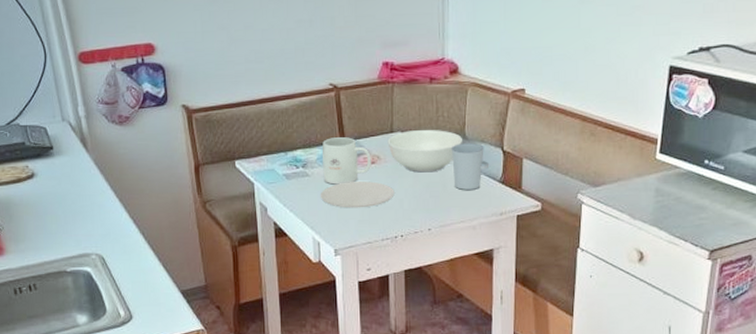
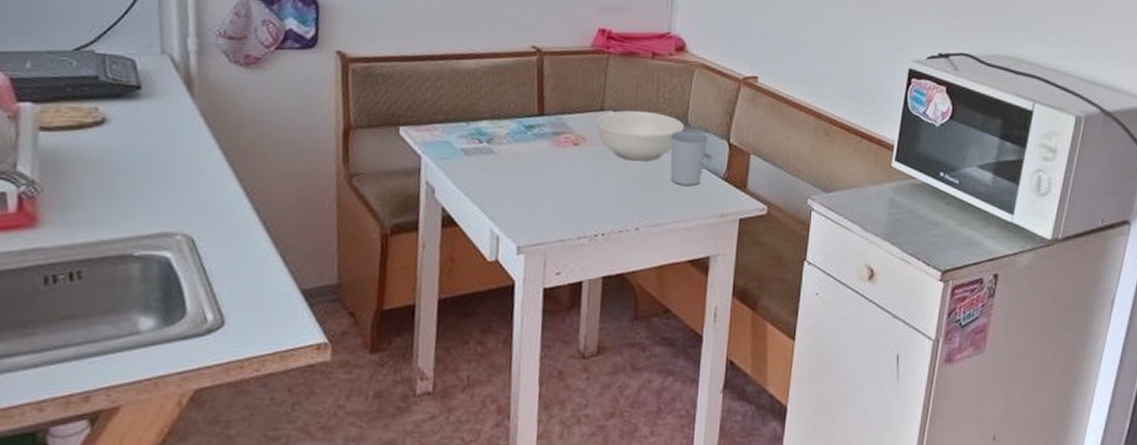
plate: present [320,181,395,208] -> none [505,164,599,198]
mug: present [321,137,371,185] -> none [512,110,575,167]

